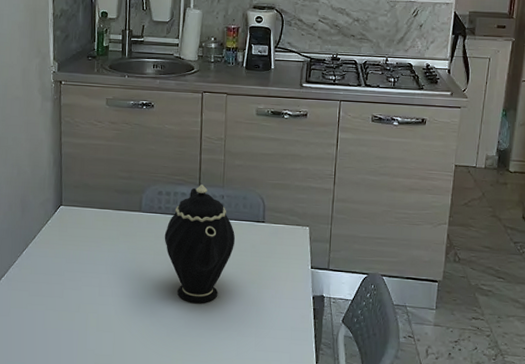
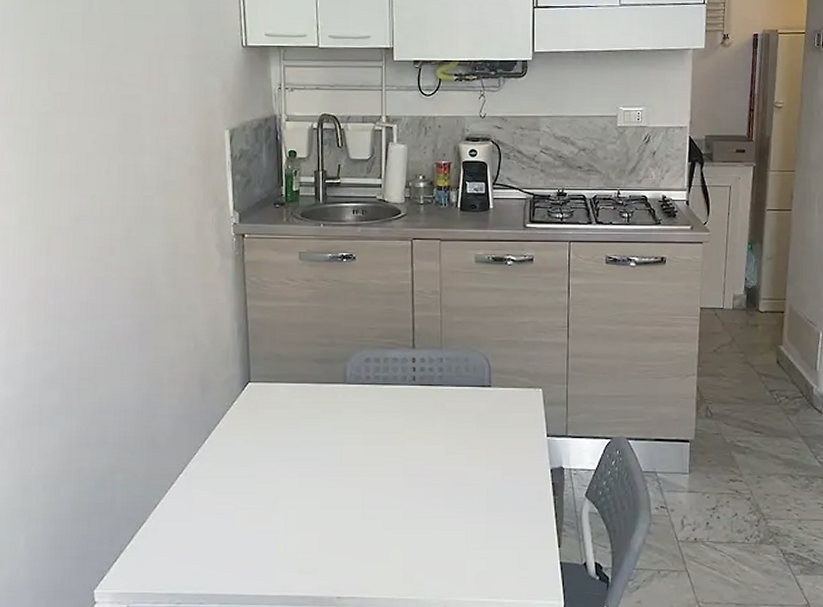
teapot: present [164,184,236,303] -> none [375,347,459,487]

